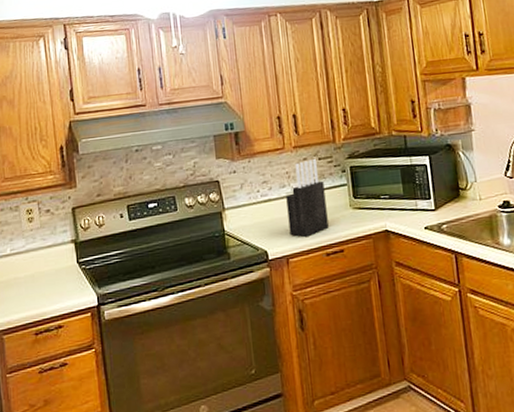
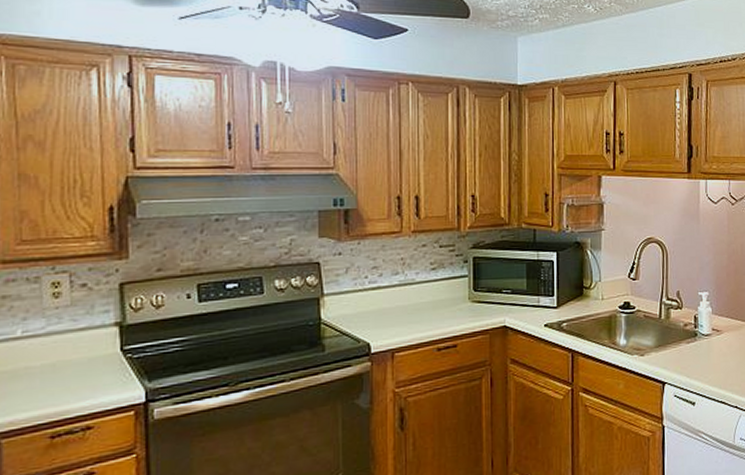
knife block: present [286,158,329,238] -> none [398,245,443,331]

